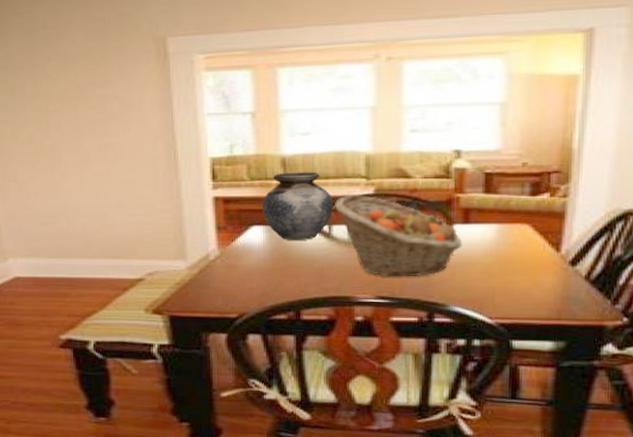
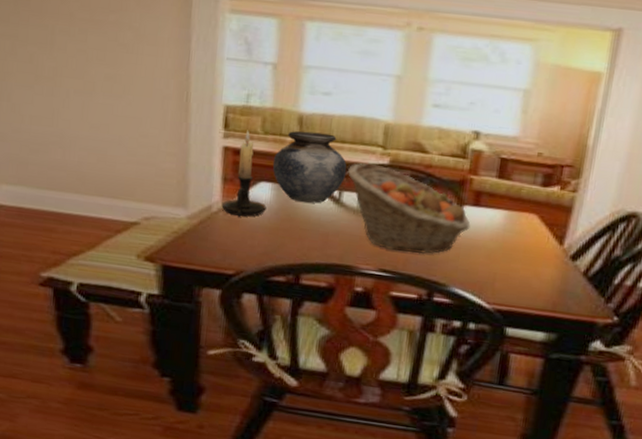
candle holder: none [218,178,261,262] -> present [221,130,267,217]

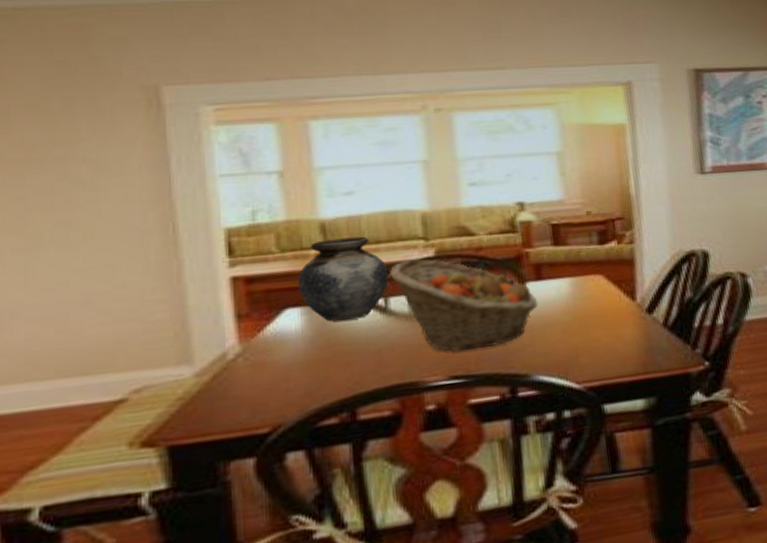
candle holder: present [221,130,267,217] -> none [239,251,299,358]

